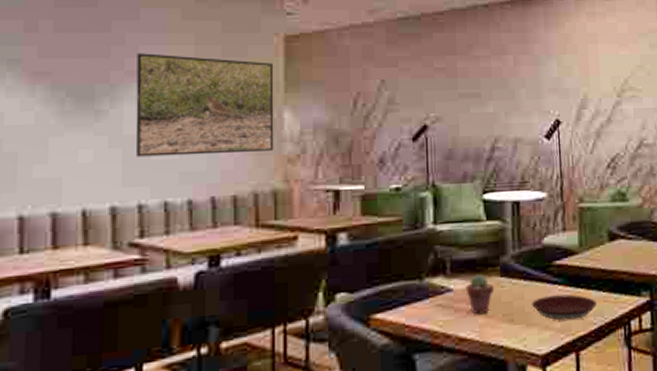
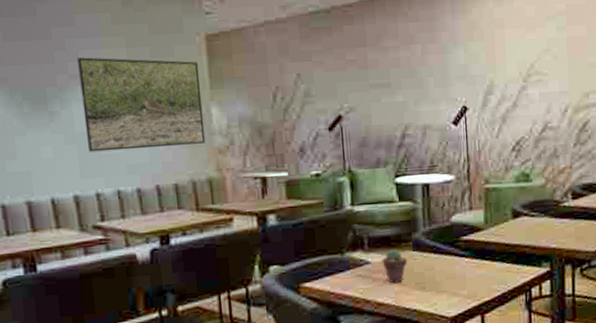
plate: present [532,294,597,321] -> none [441,265,501,288]

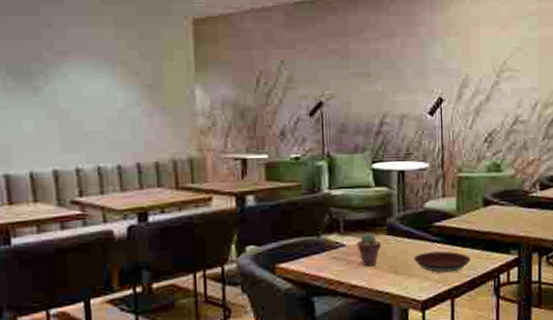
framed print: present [77,57,206,152] -> none [64,35,189,128]
plate: none [441,265,501,288] -> present [414,251,471,273]

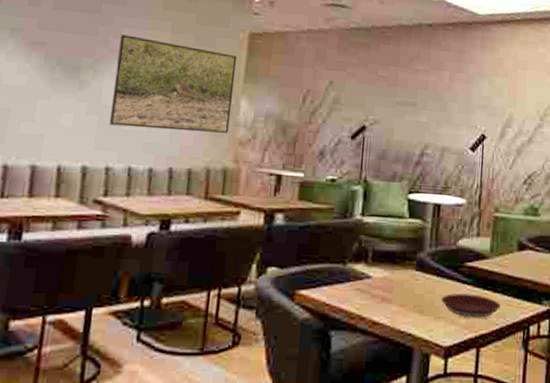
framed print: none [64,35,189,128] -> present [109,34,238,133]
potted succulent: present [356,233,382,266] -> none [383,266,410,302]

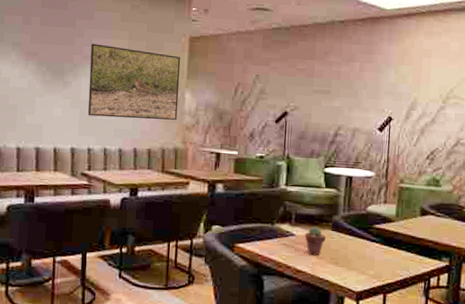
potted succulent: none [383,266,410,302] -> present [304,227,327,255]
plate: present [441,293,501,318] -> none [354,250,405,270]

